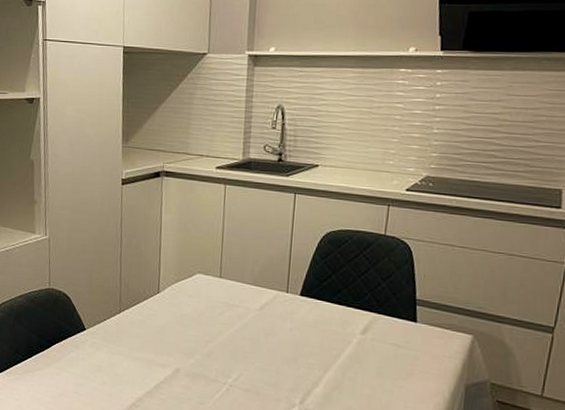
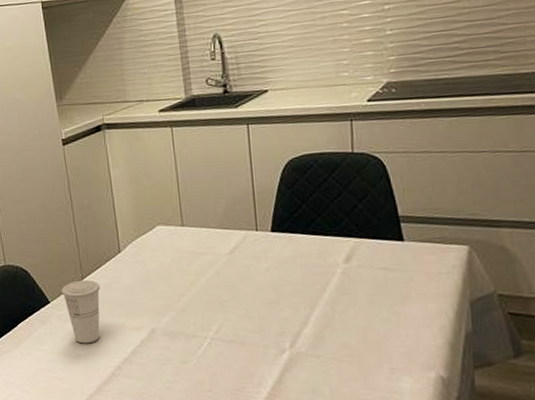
cup: none [98,313,136,373] -> present [61,279,101,344]

